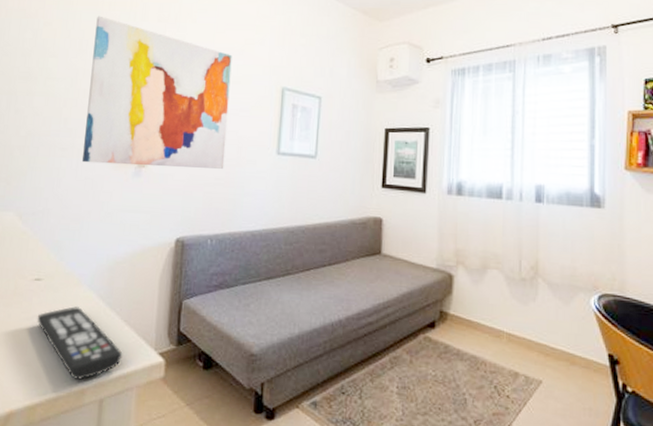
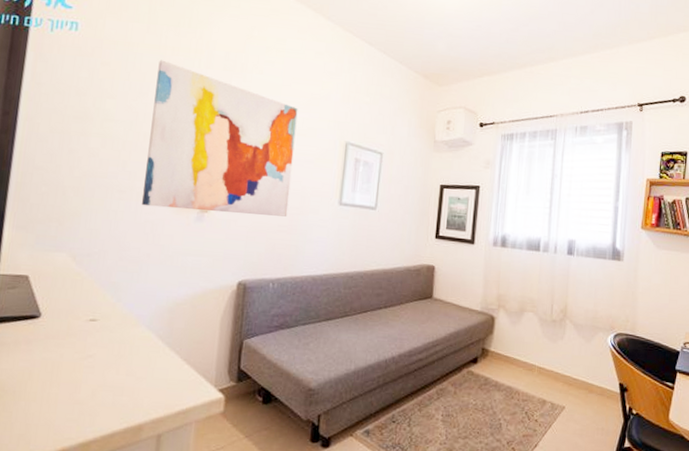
remote control: present [37,306,123,381] -> none [91,346,182,418]

